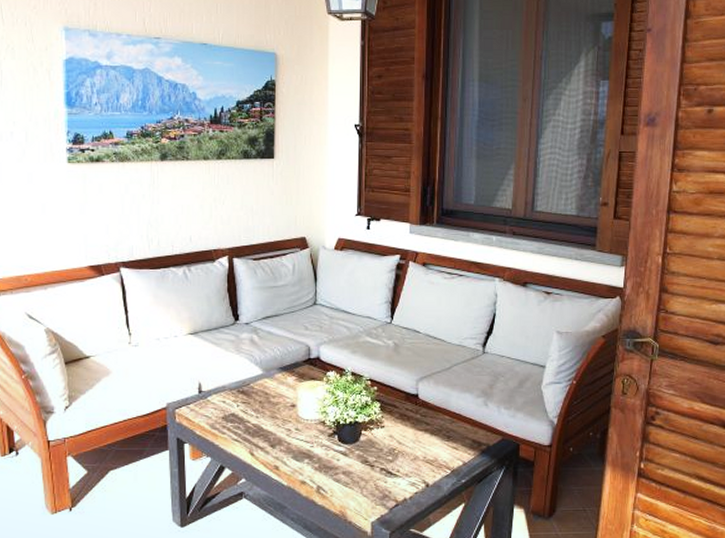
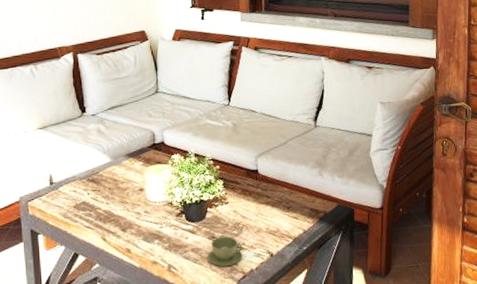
teacup: none [359,461,397,493] -> present [207,236,243,267]

